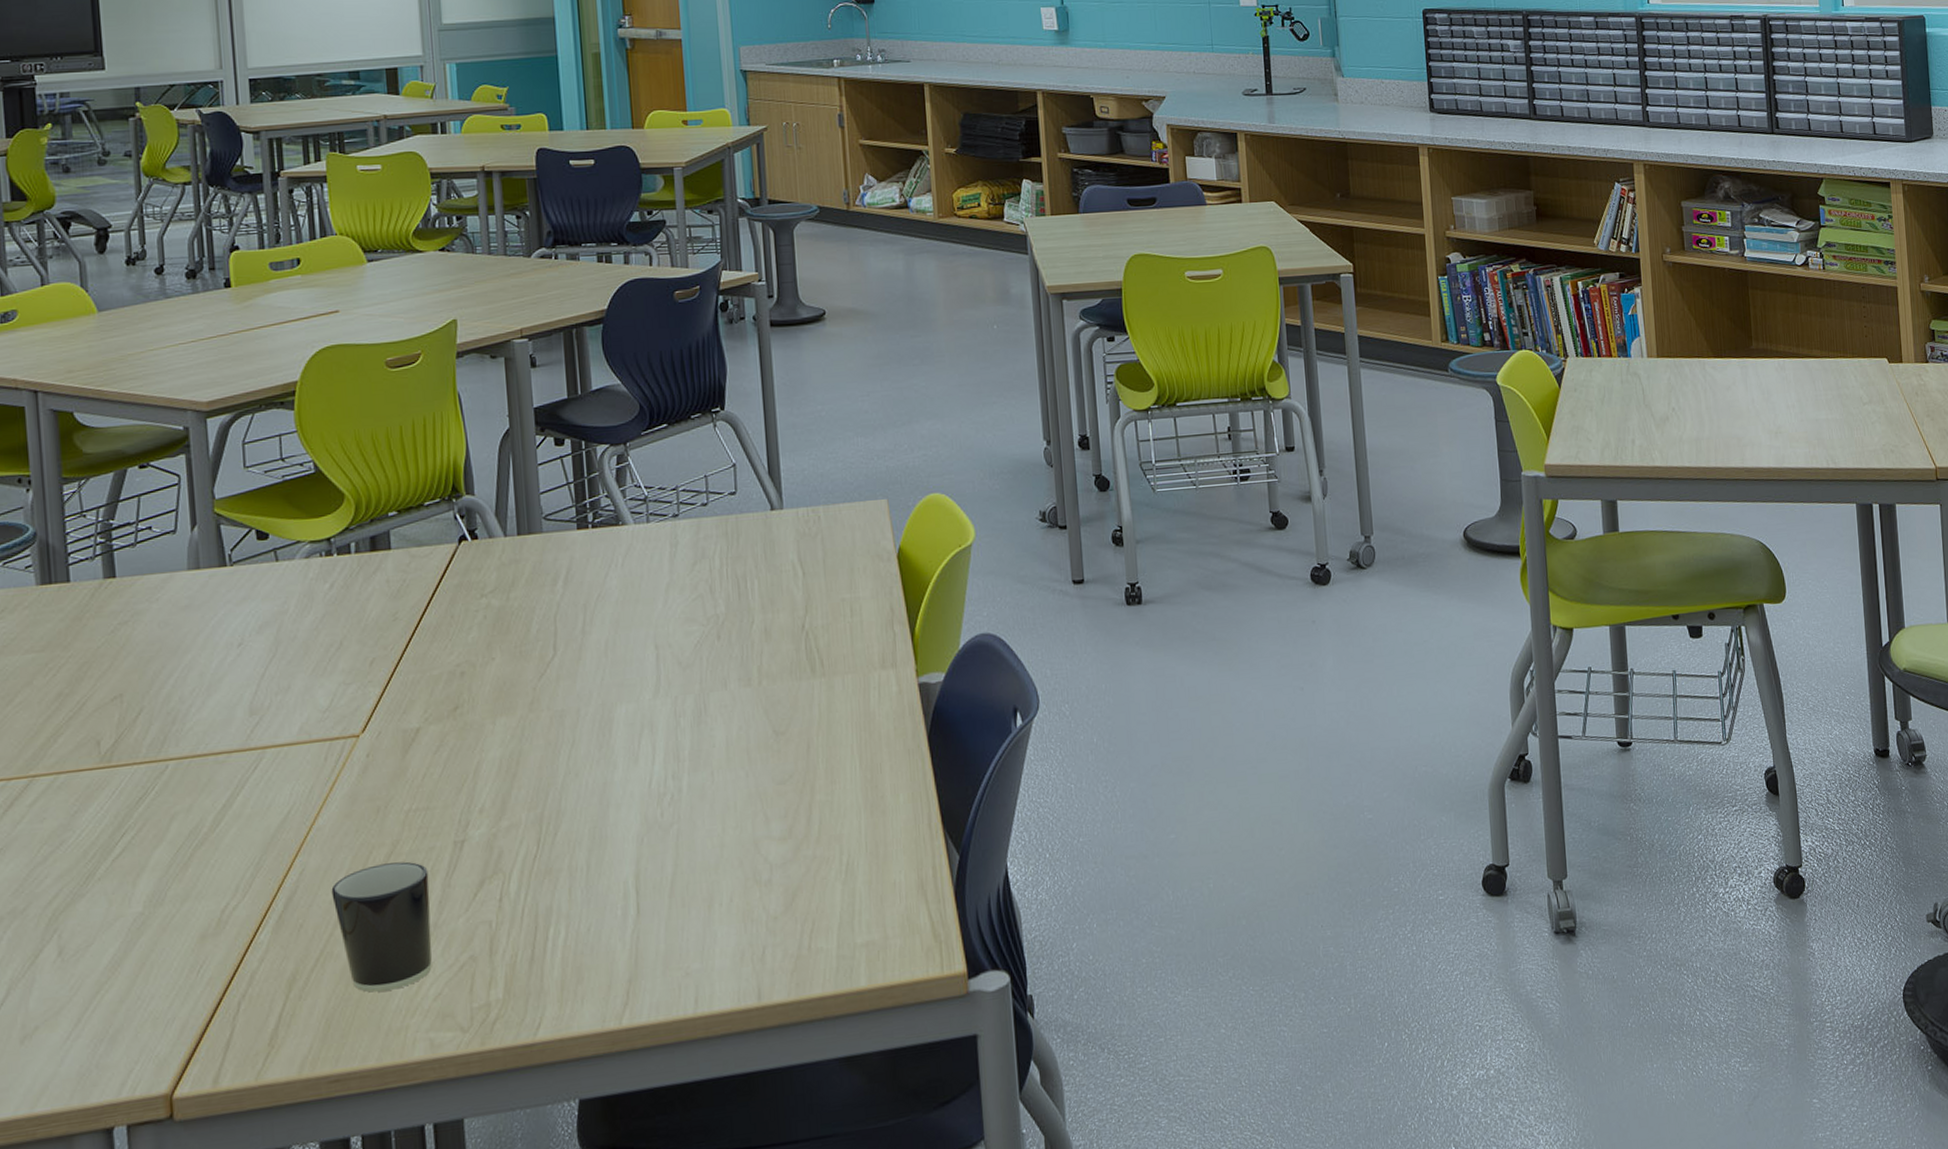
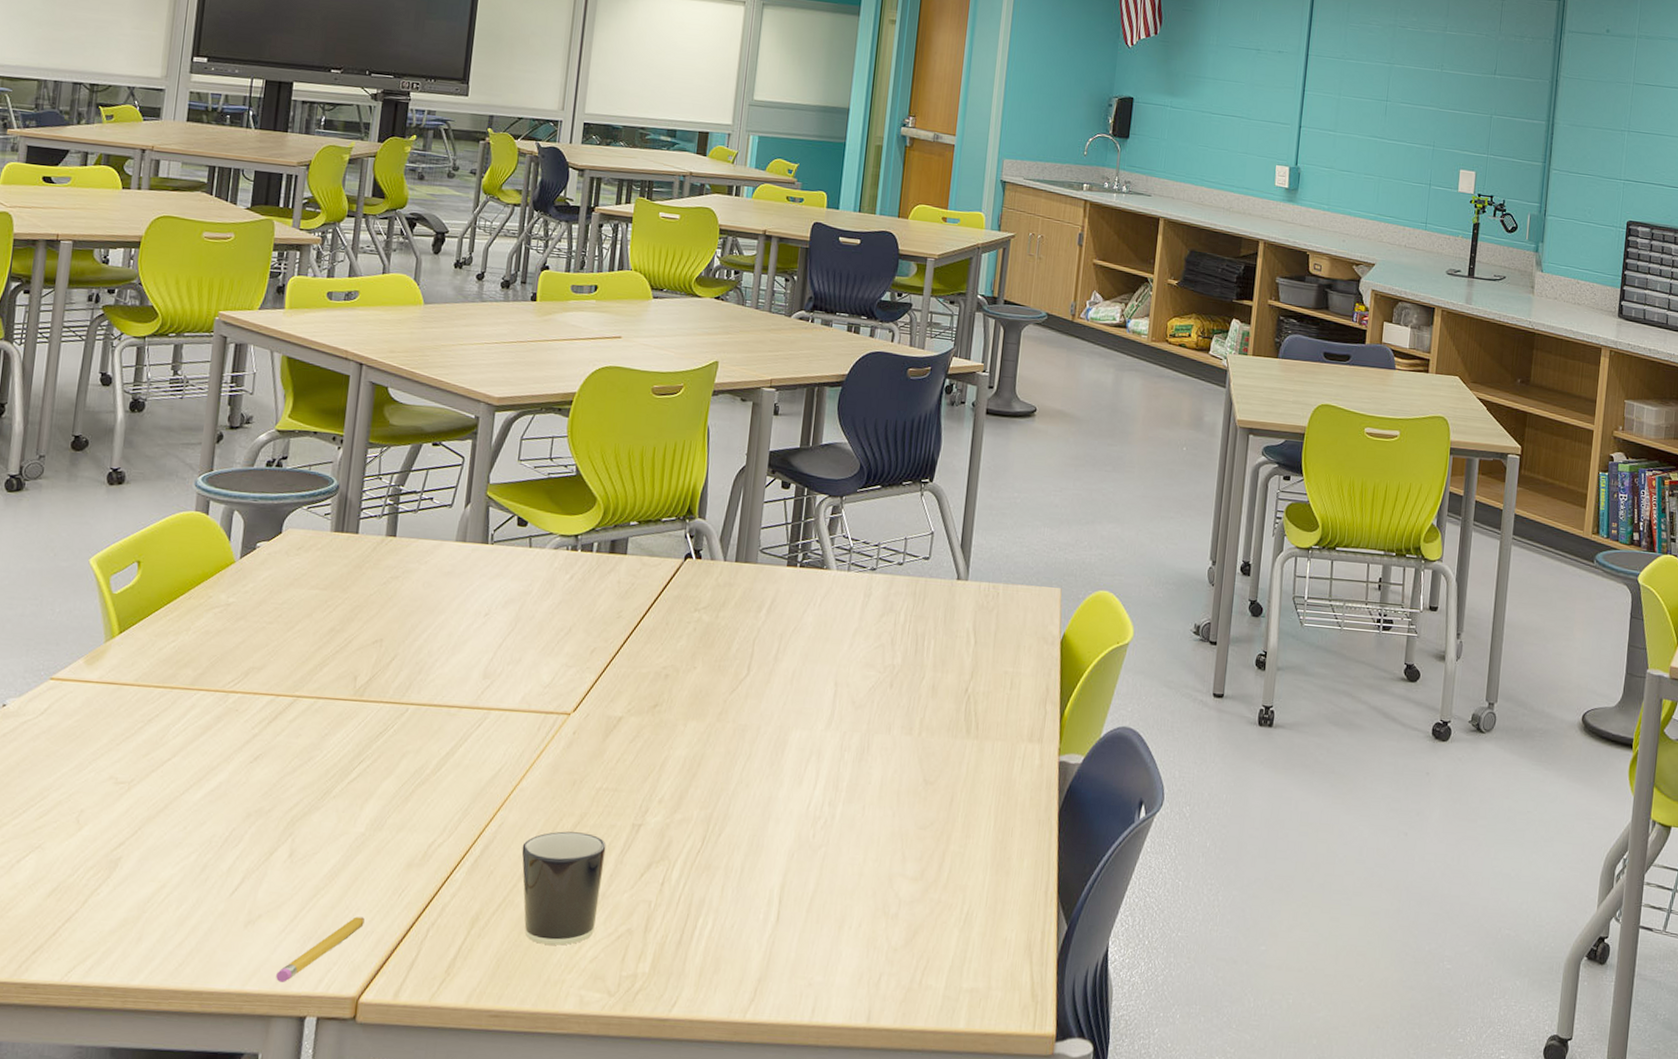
pencil: none [69,1004,162,1096] -> present [276,916,365,982]

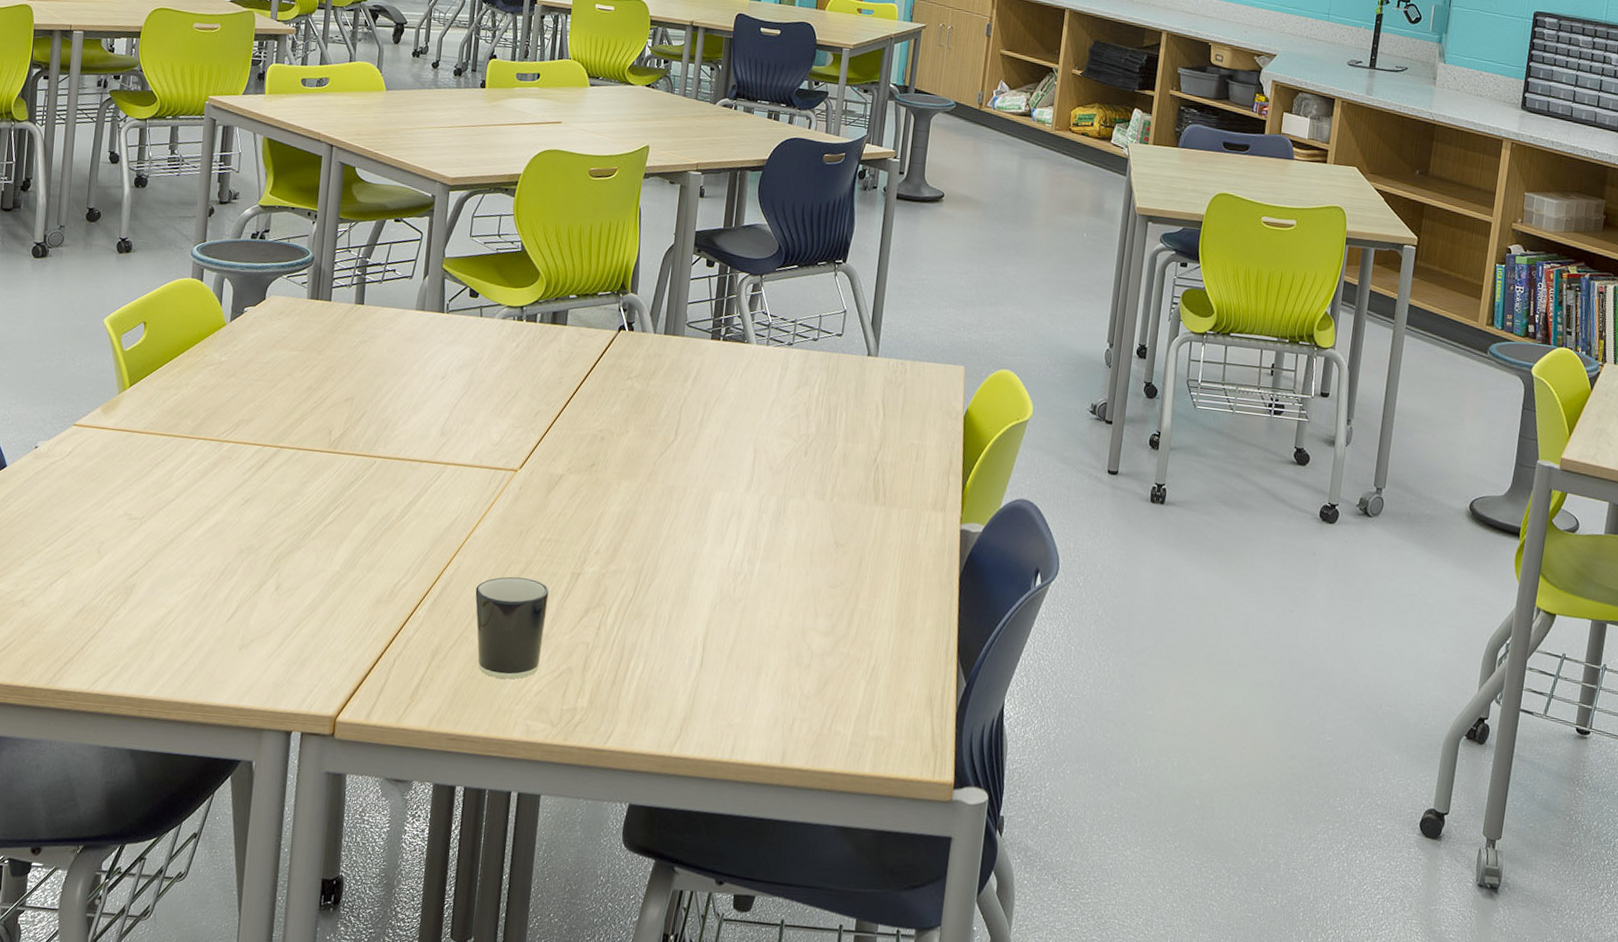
pencil: present [276,916,365,982] -> none [266,645,340,700]

